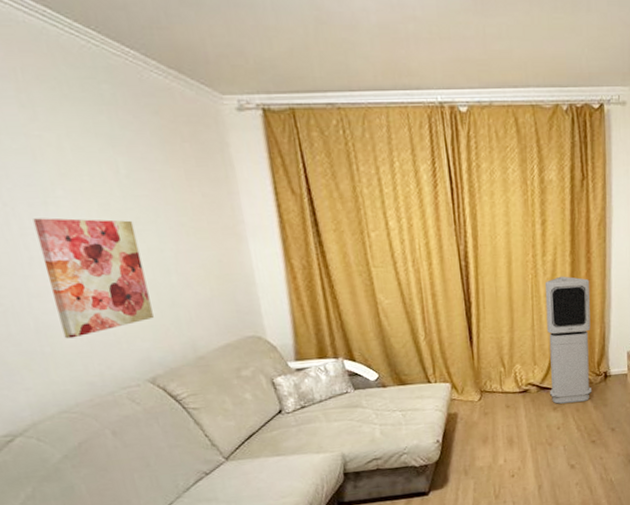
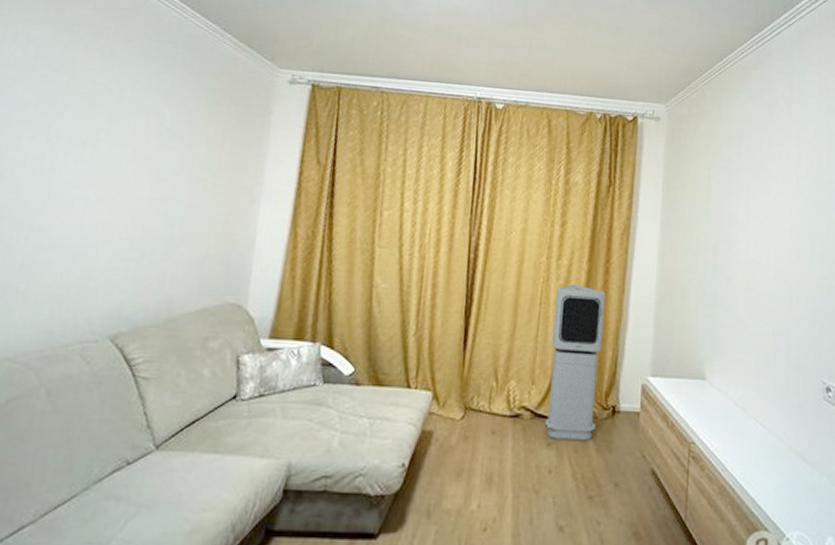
wall art: present [33,218,154,339] -> none [45,155,158,279]

